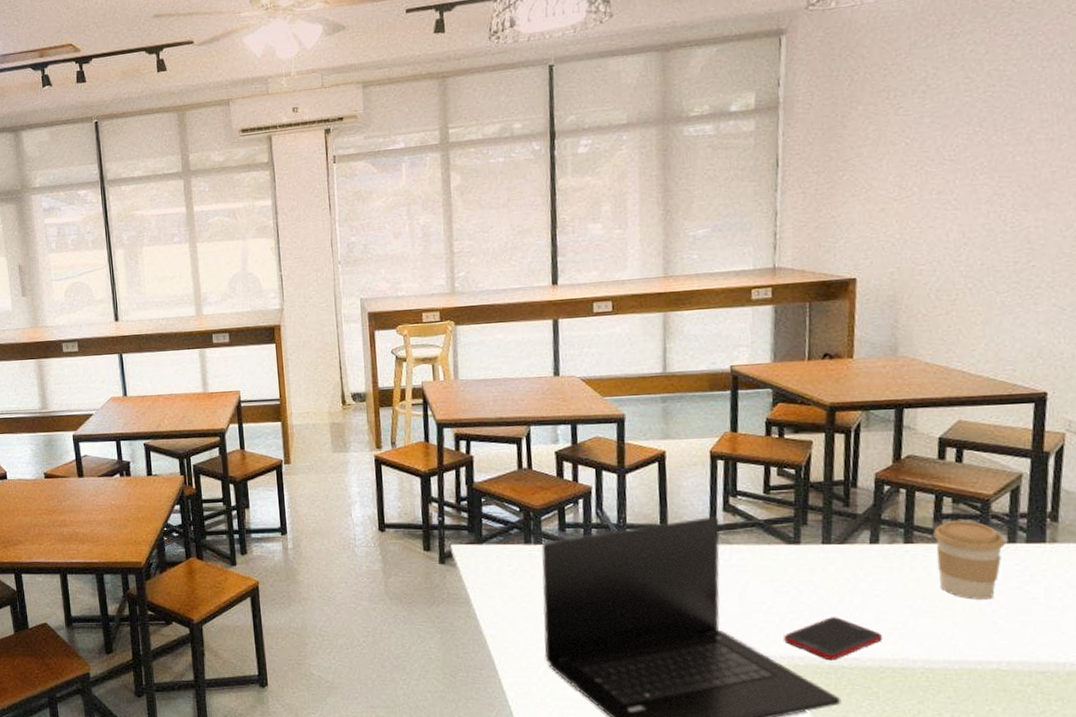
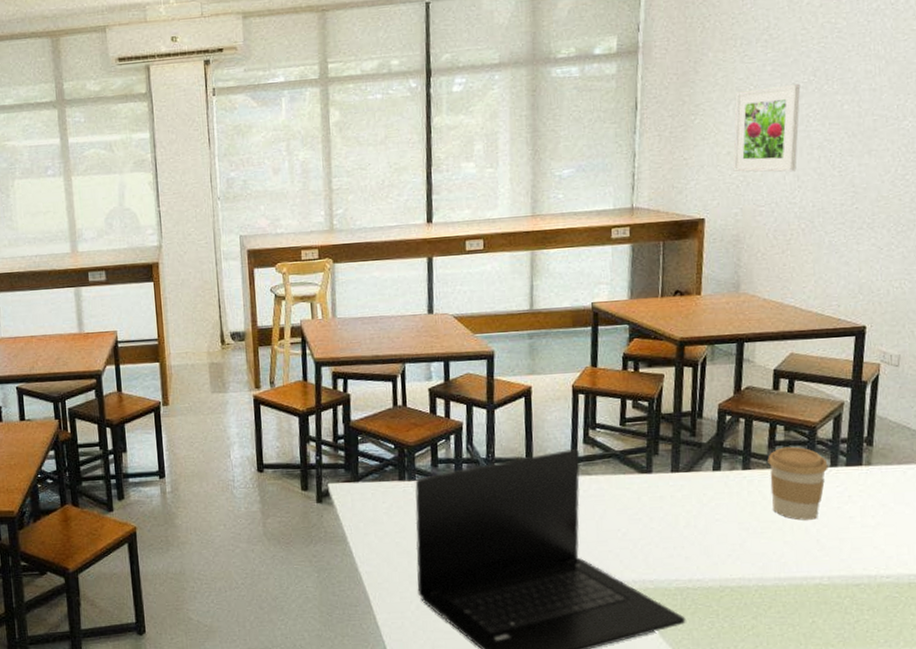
cell phone: present [784,617,882,661] -> none [636,541,722,583]
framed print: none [887,135,965,230] -> present [733,83,801,173]

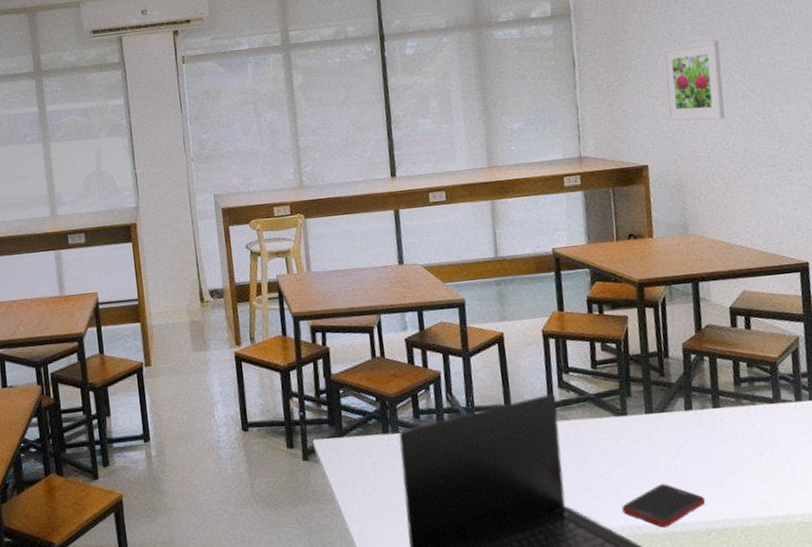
cell phone: none [636,541,722,583] -> present [622,484,705,528]
coffee cup: present [767,446,828,520] -> none [735,382,794,457]

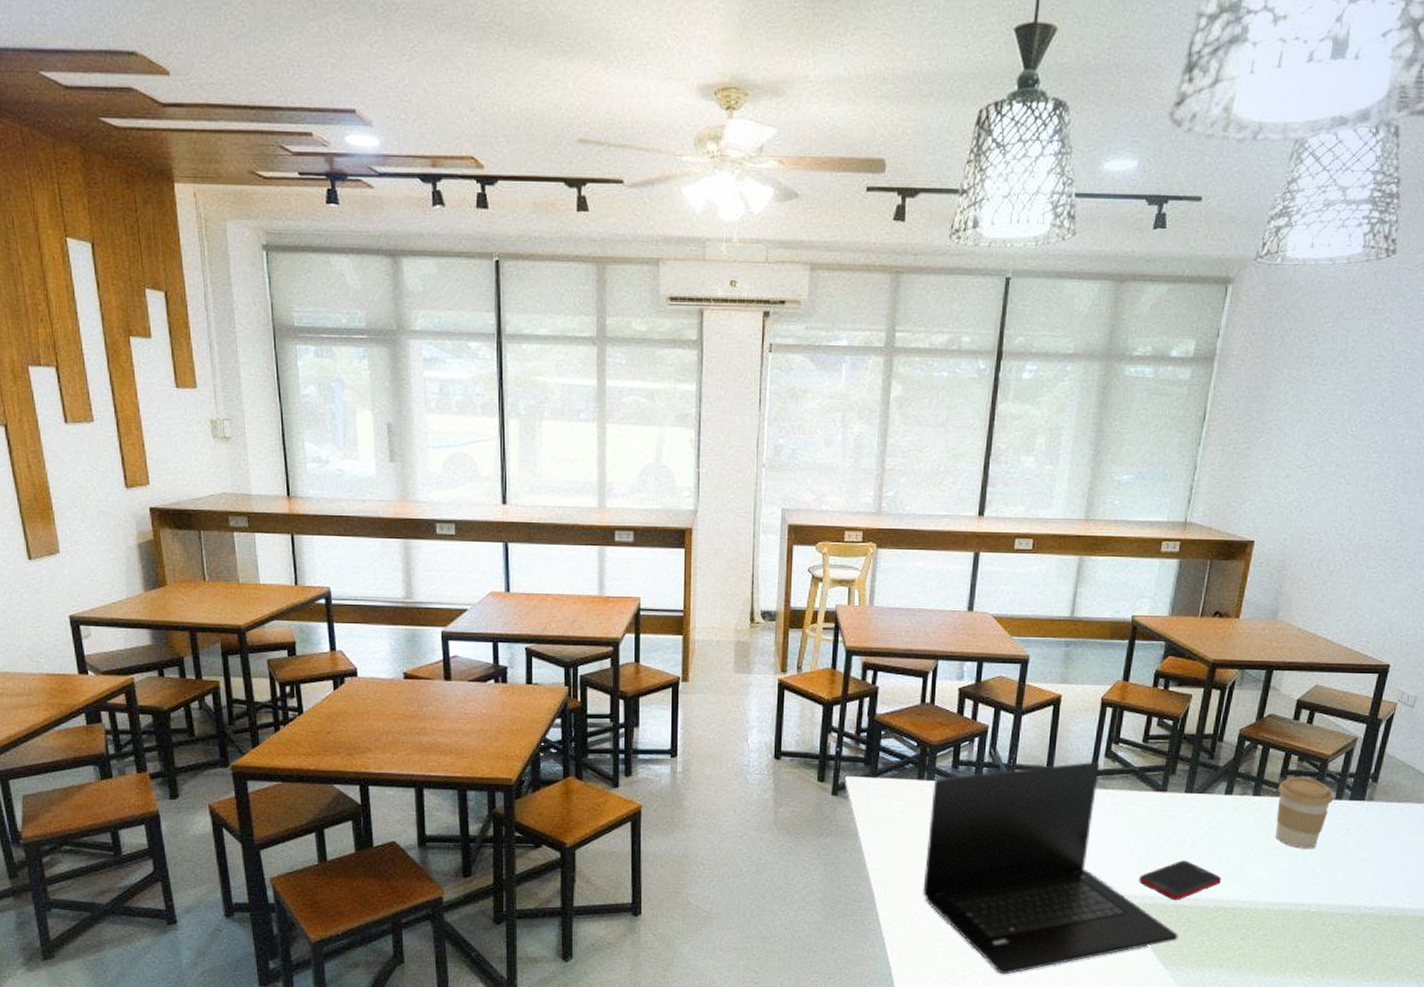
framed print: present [662,40,726,121] -> none [1289,412,1367,503]
coffee cup: none [735,382,794,457] -> present [1276,776,1334,849]

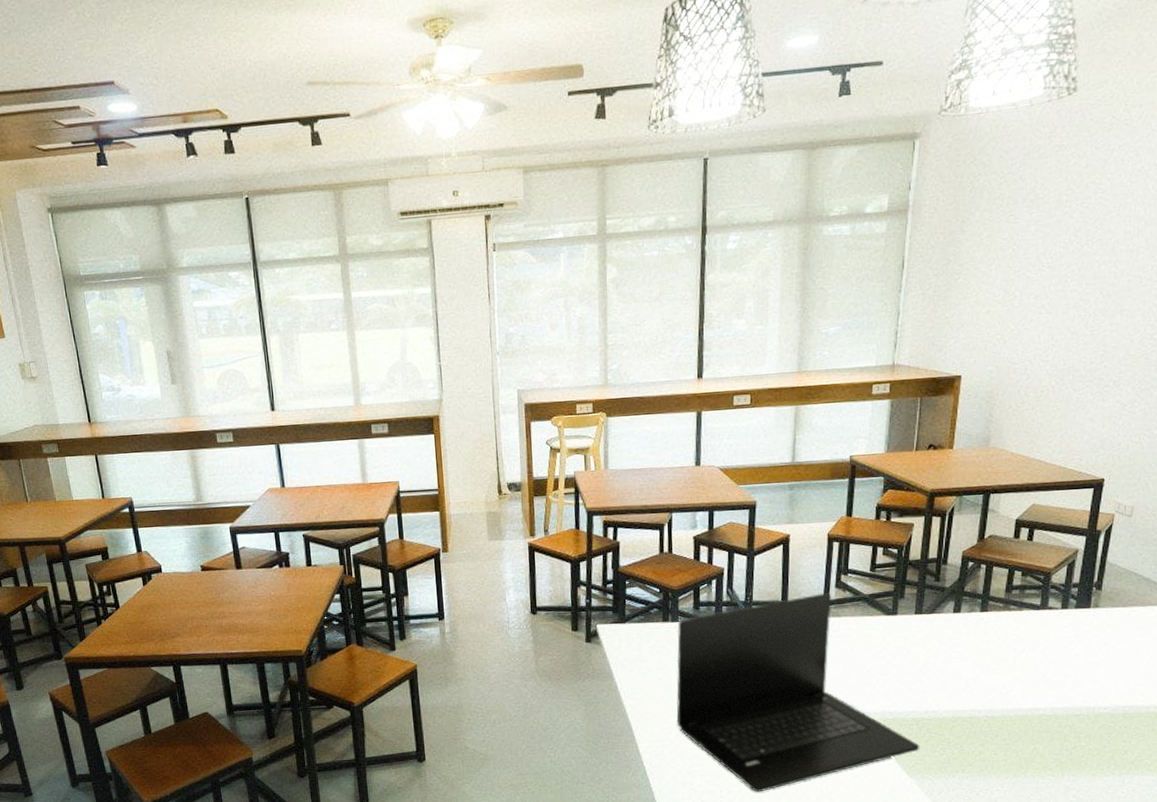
cell phone: present [1139,860,1221,900] -> none [878,677,956,714]
coffee cup: present [1276,776,1334,849] -> none [1004,590,1059,658]

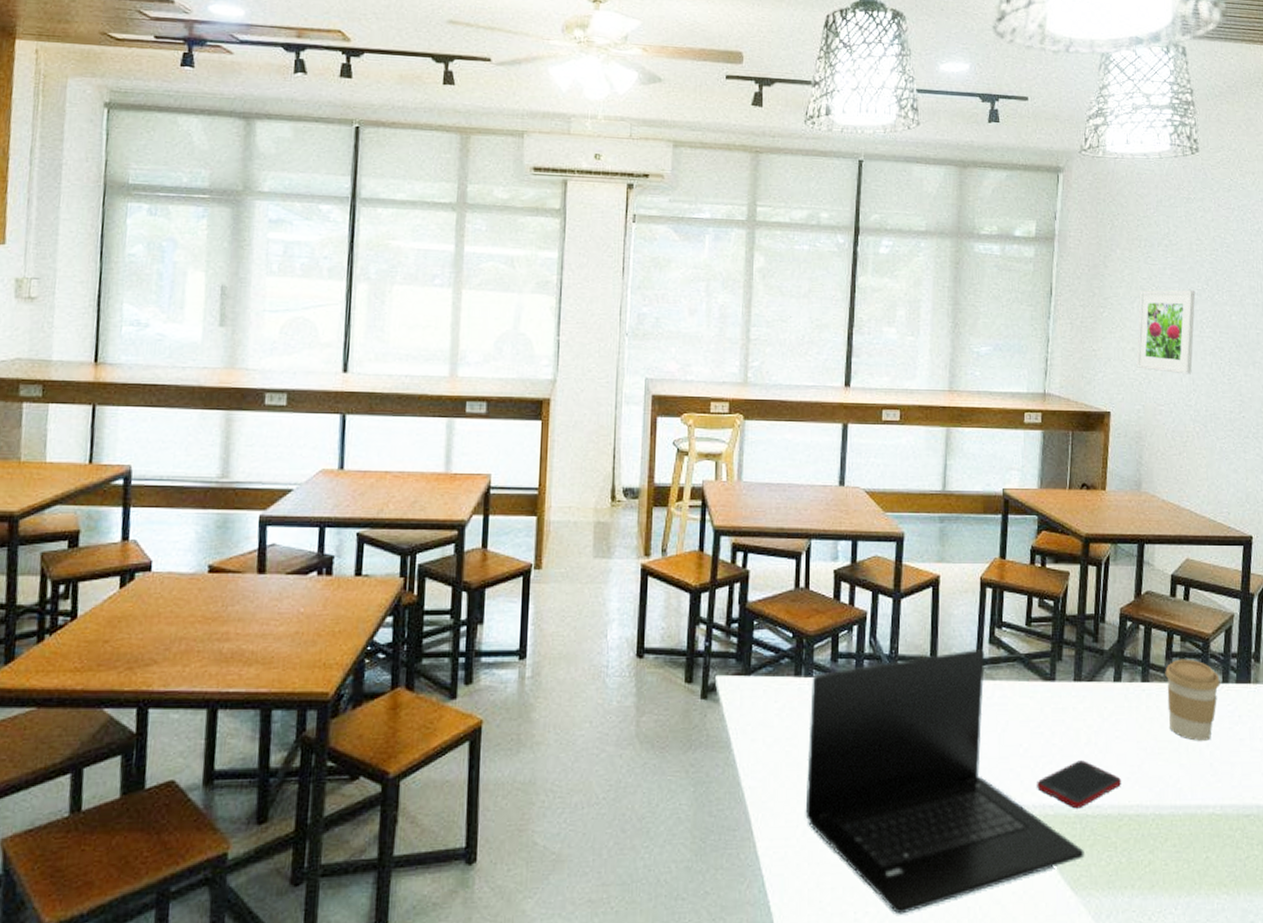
cell phone: none [878,677,956,714] -> present [1037,760,1121,809]
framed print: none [991,244,1062,331] -> present [1136,289,1196,375]
coffee cup: none [1004,590,1059,658] -> present [1165,658,1220,741]

